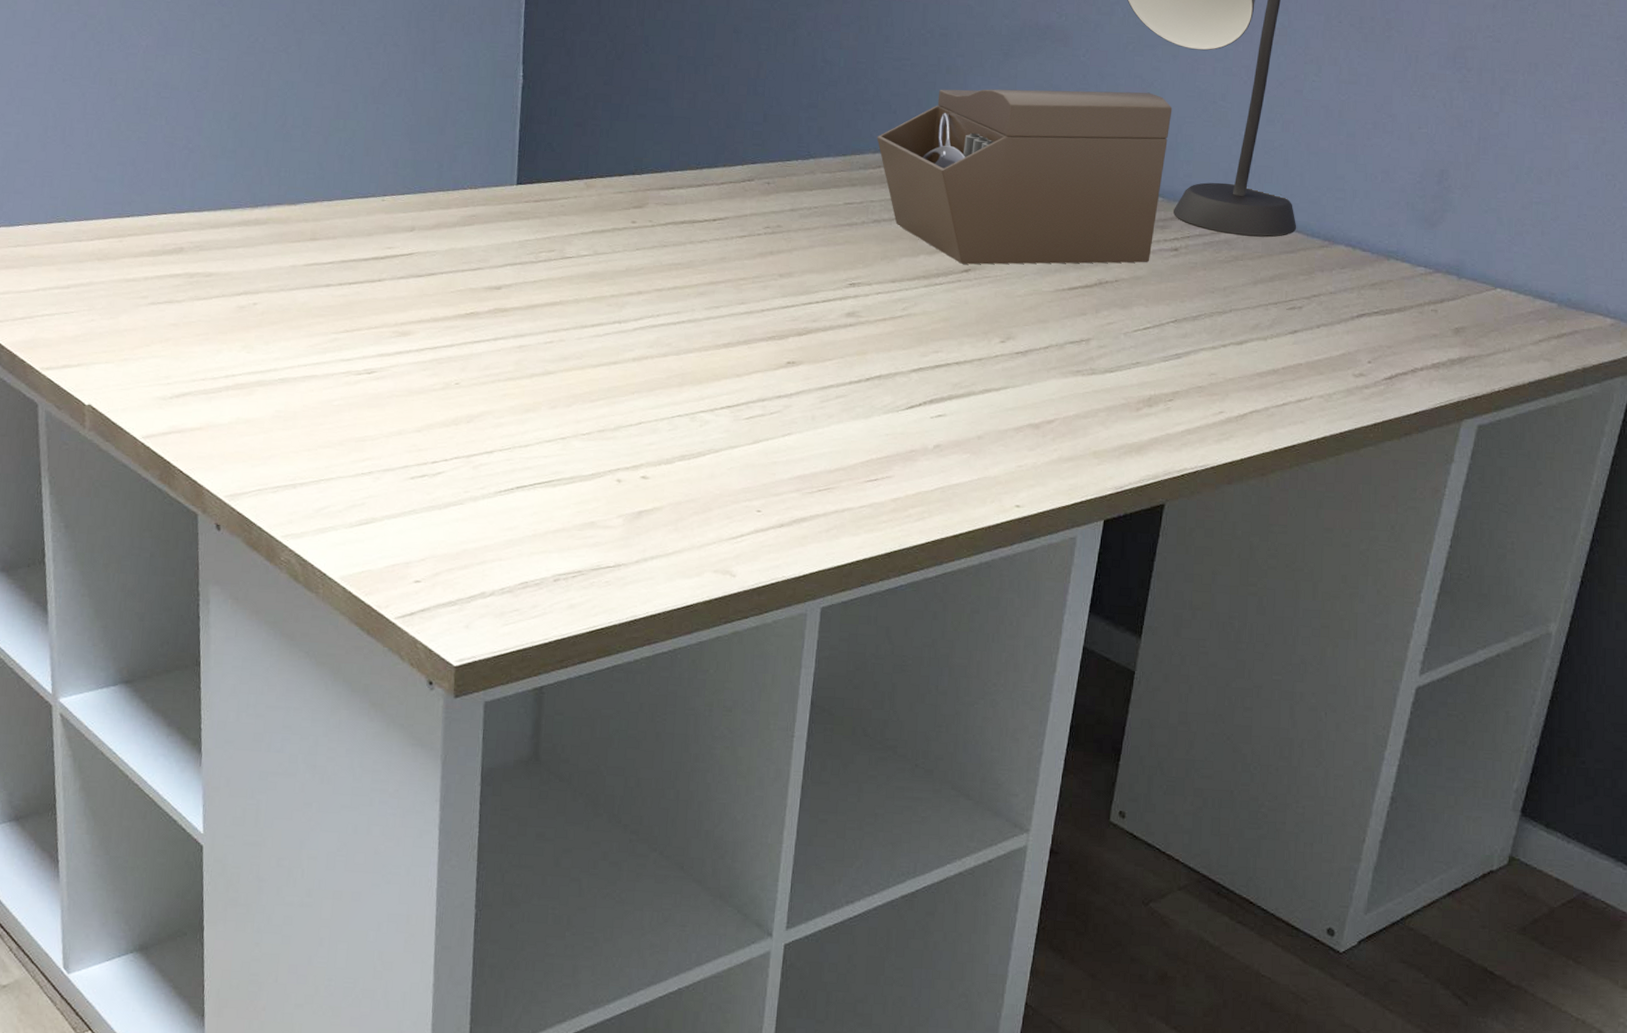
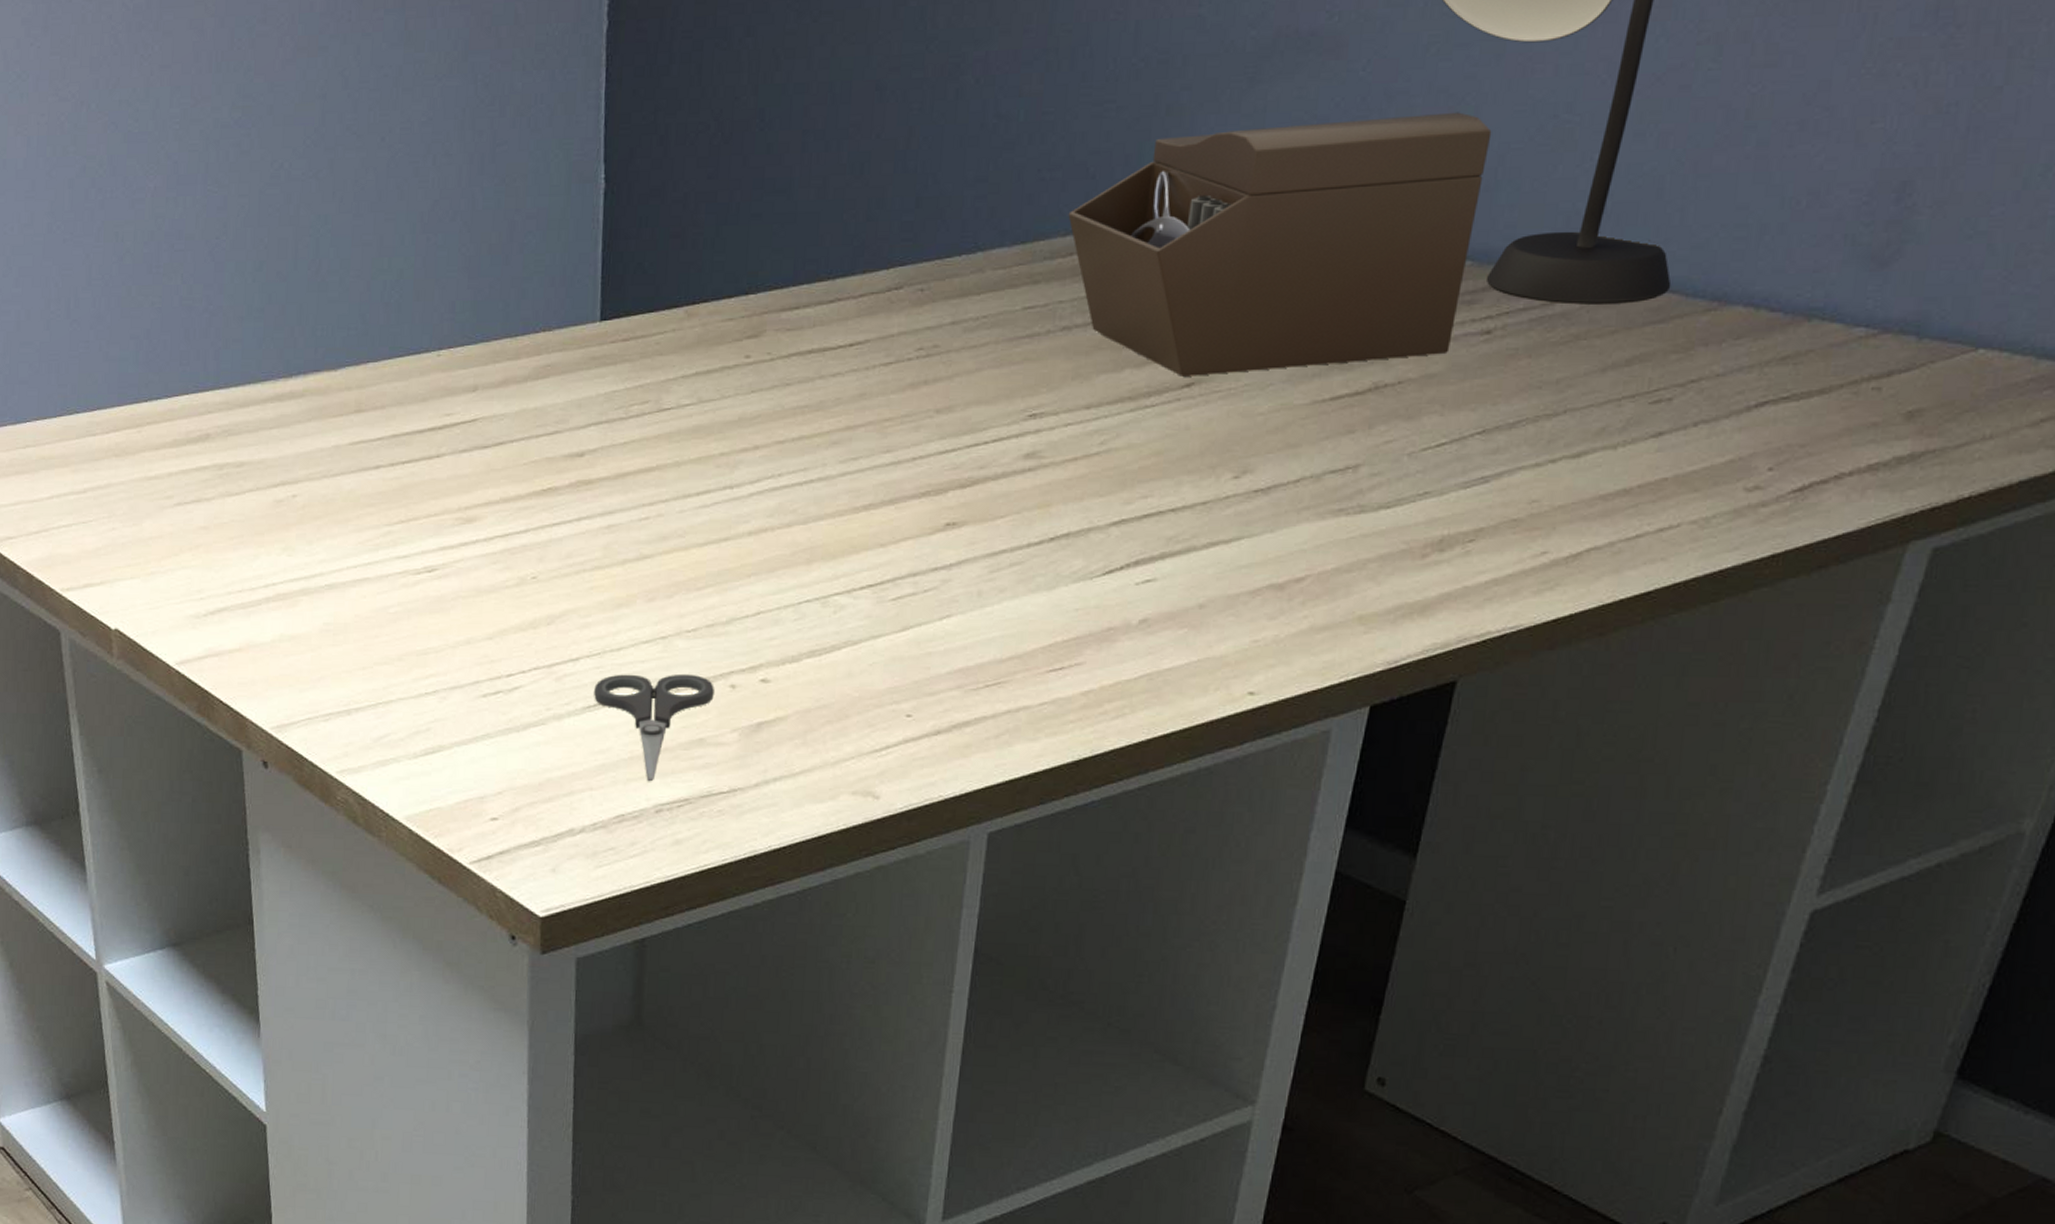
scissors: none [504,466,604,556] -> present [593,673,714,782]

